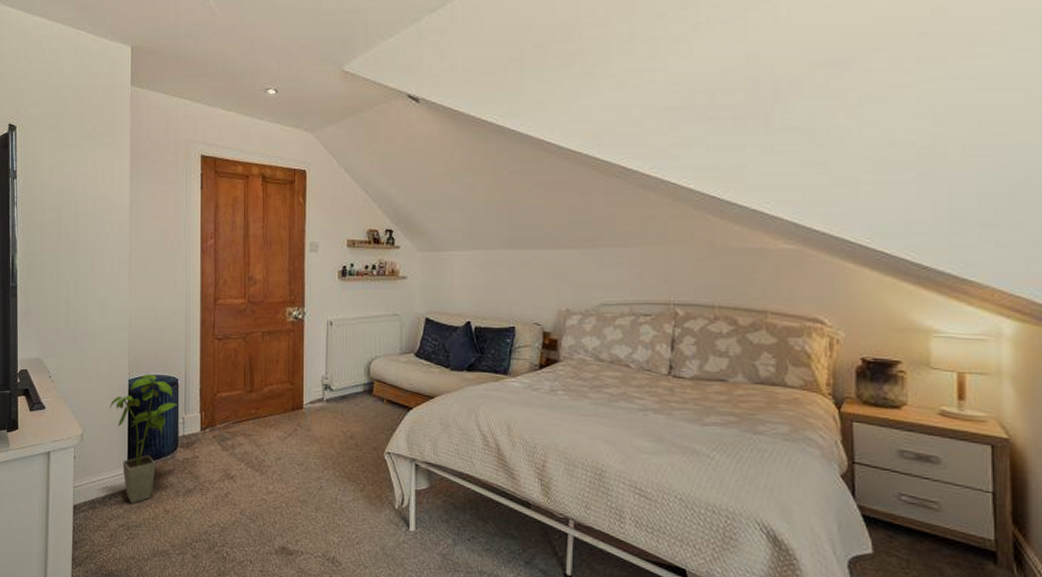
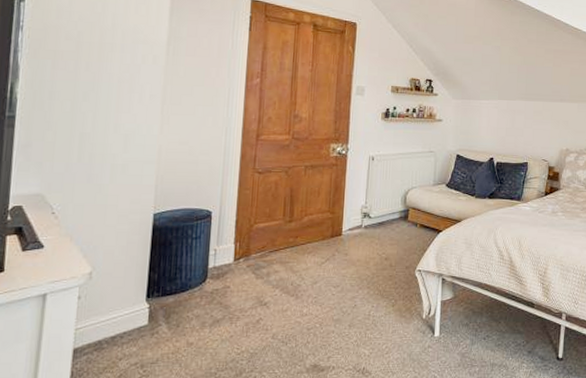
house plant: present [109,374,179,503] -> none [128,208,212,340]

